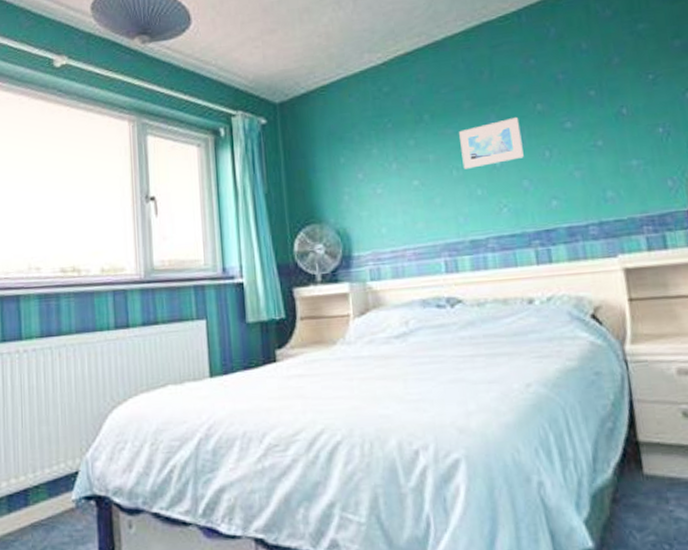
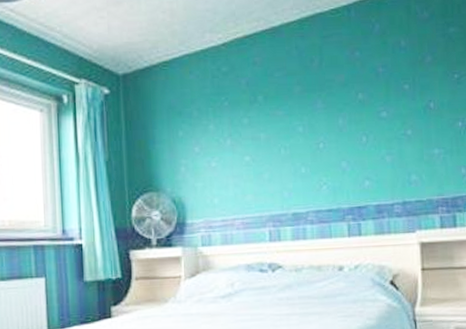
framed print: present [459,118,524,169] -> none [289,104,344,149]

